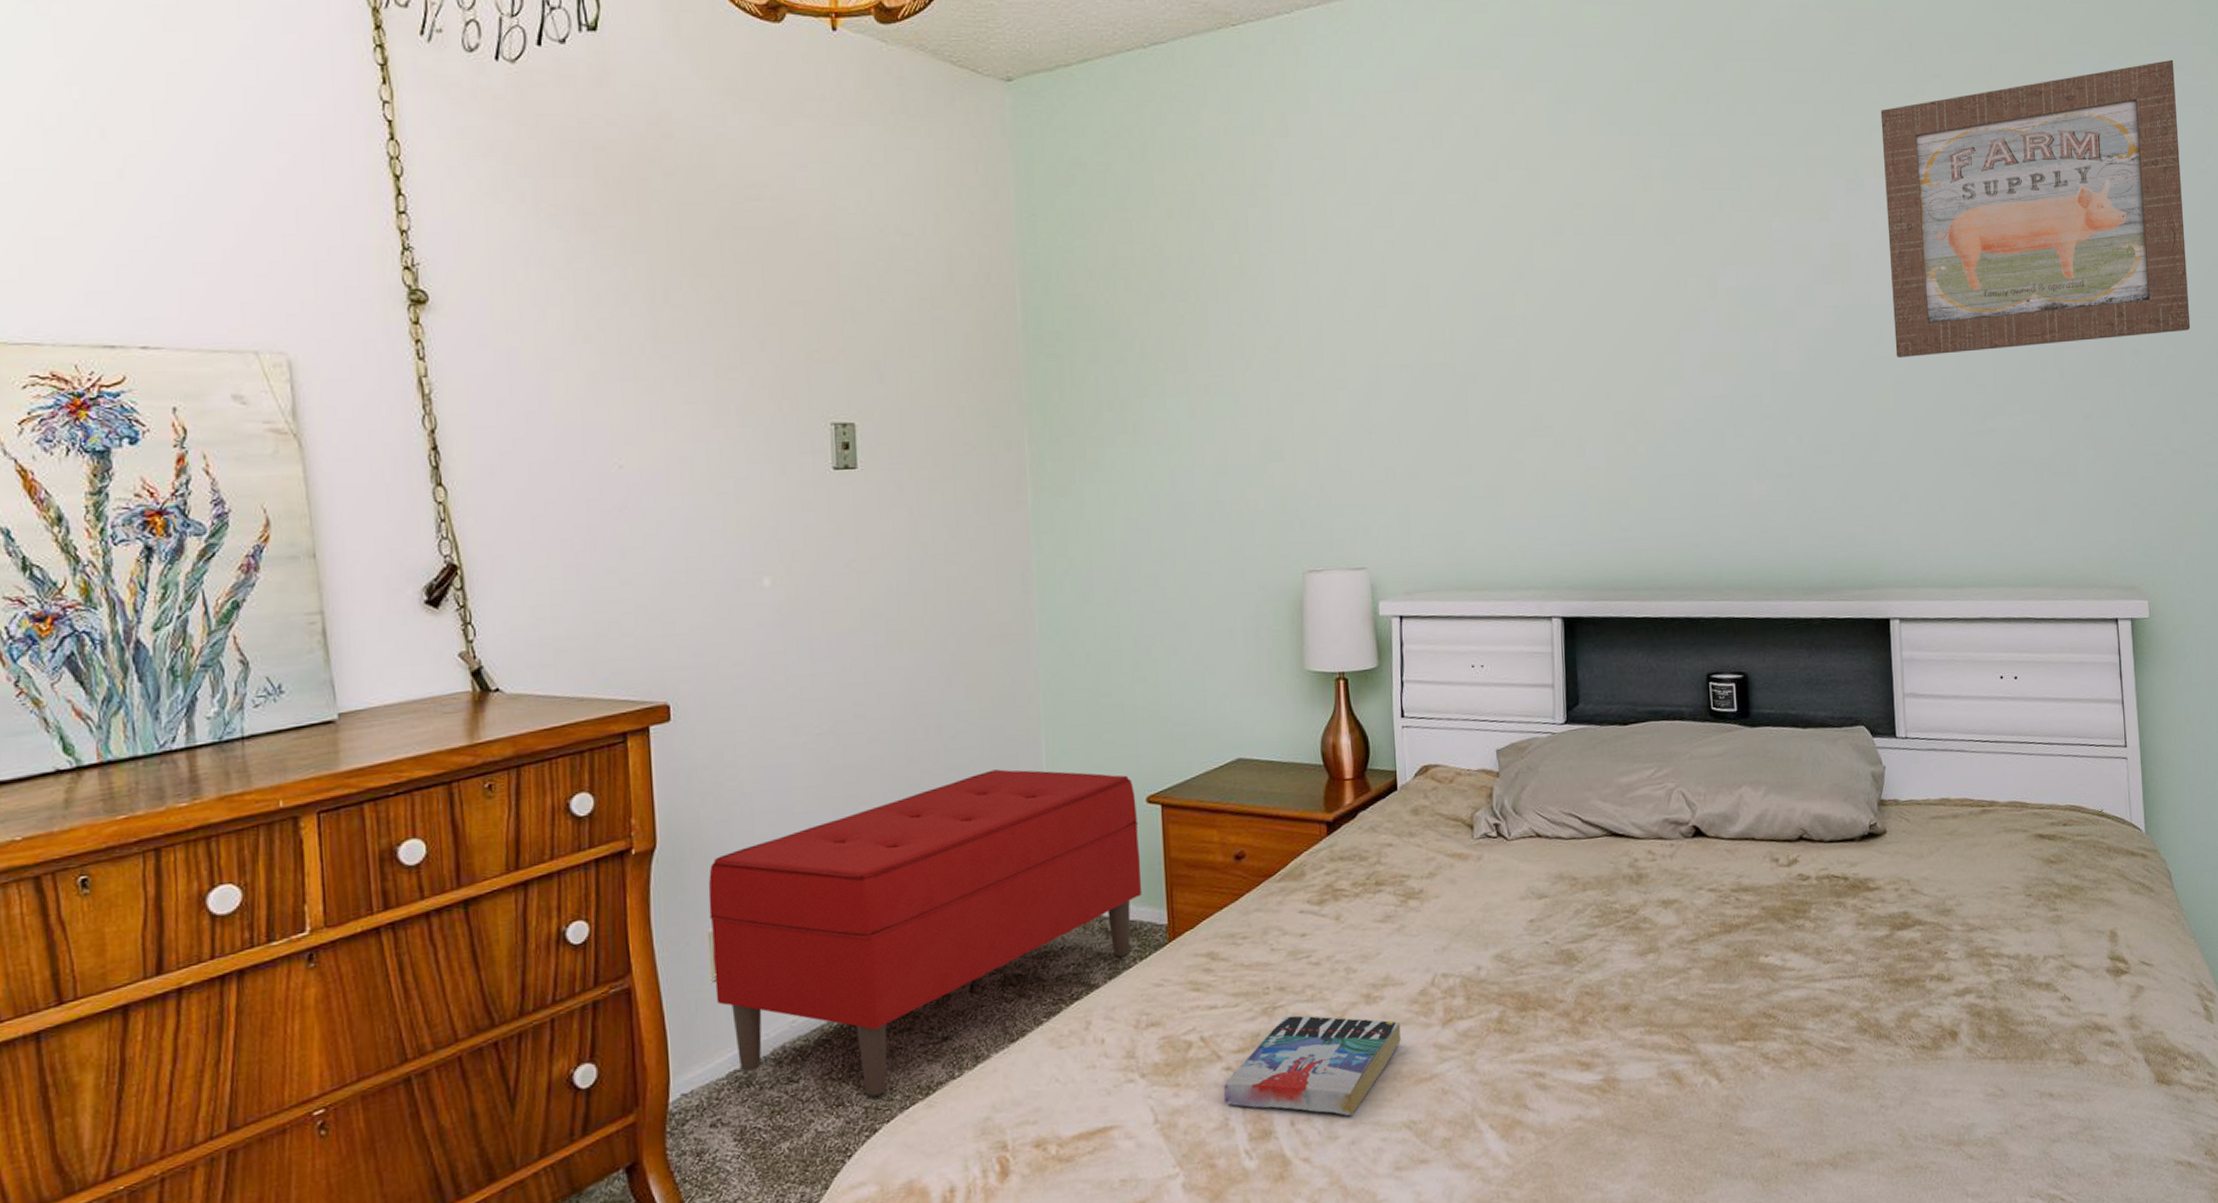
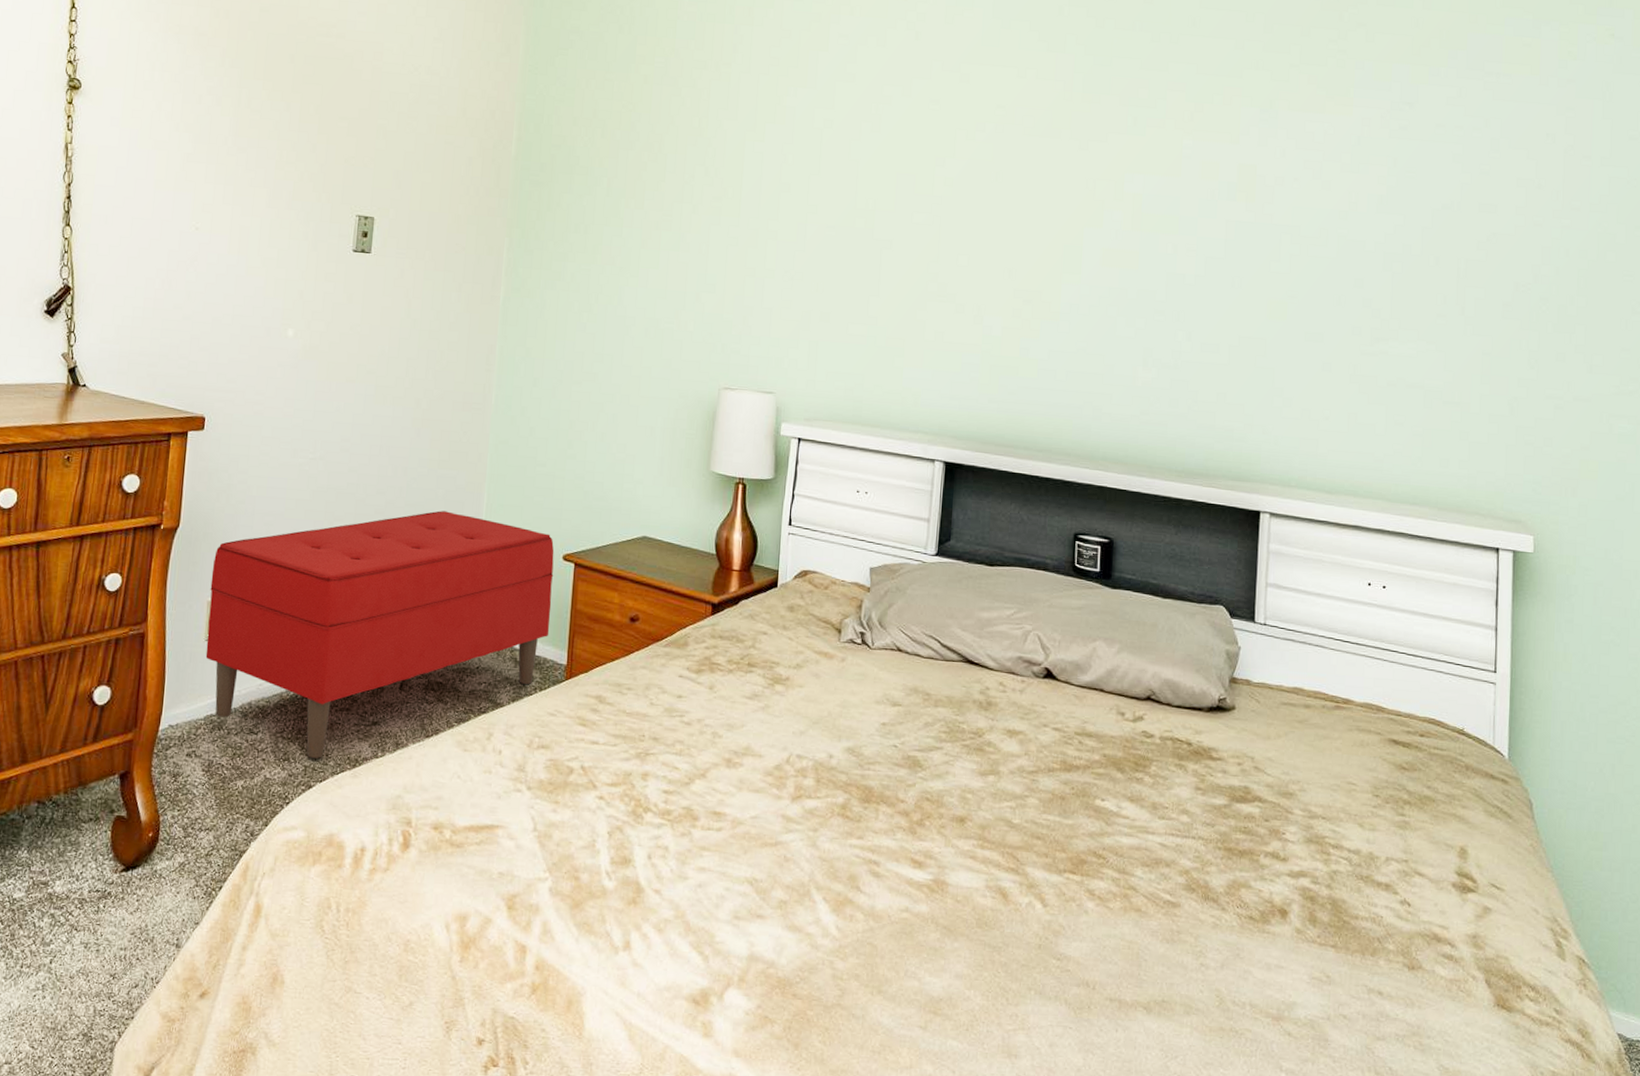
book: present [1224,1015,1401,1116] -> none [594,762,755,862]
wall art: present [1880,59,2191,359] -> none [1292,30,1612,286]

